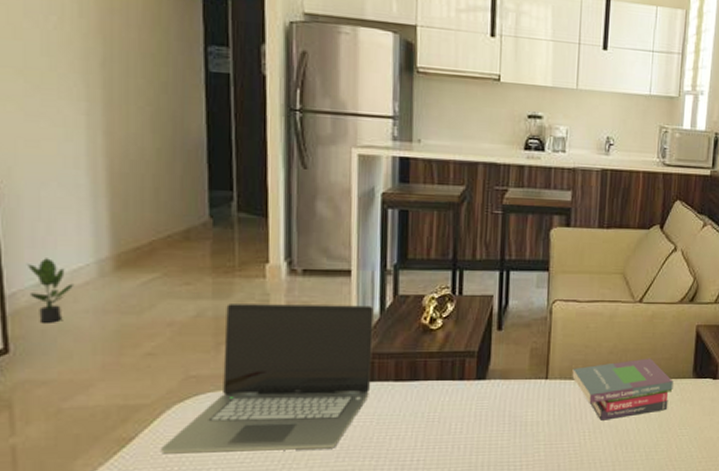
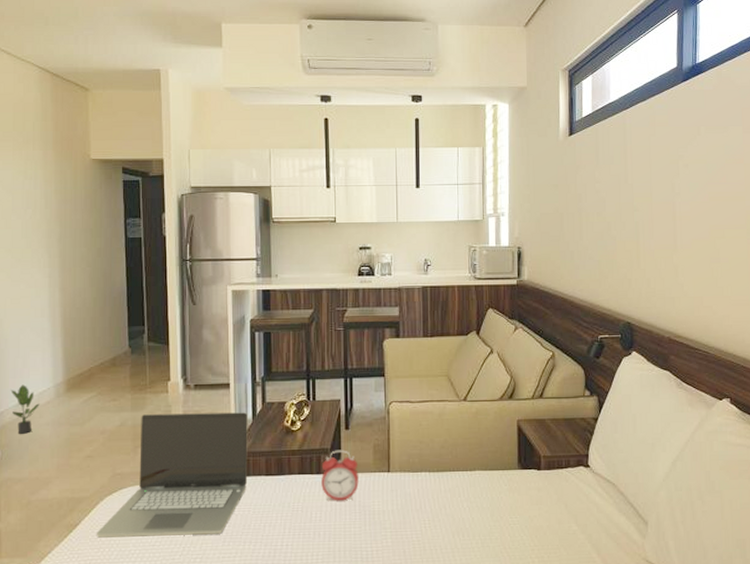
alarm clock: none [464,353,511,410] -> present [321,450,359,500]
books: present [572,358,674,420] -> none [410,451,501,510]

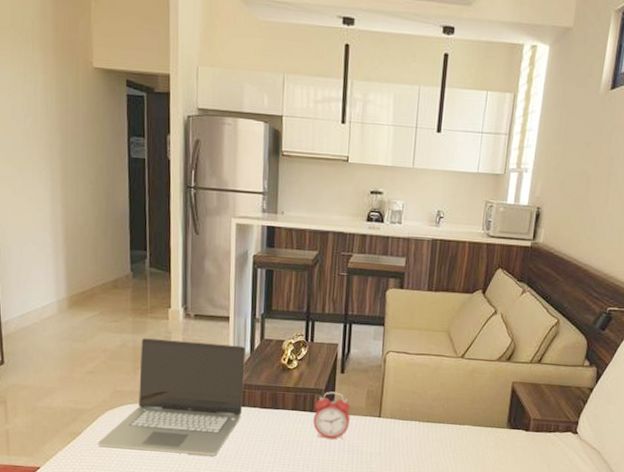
potted plant: present [10,385,39,434] -> none [14,297,43,345]

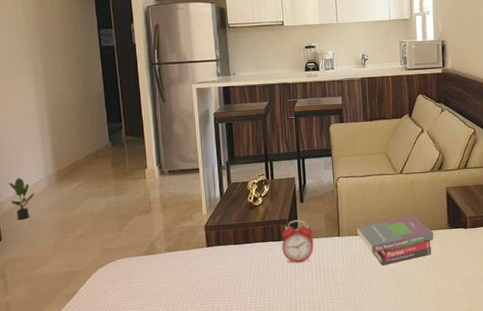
potted plant: none [14,297,43,345] -> present [8,177,35,220]
laptop: present [98,338,246,456] -> none [92,192,219,304]
books: none [401,407,489,457] -> present [357,215,434,266]

